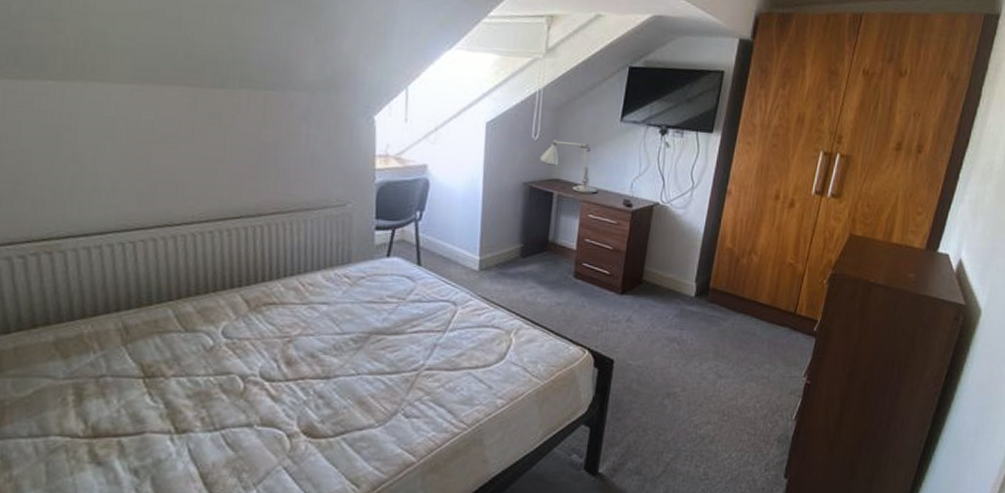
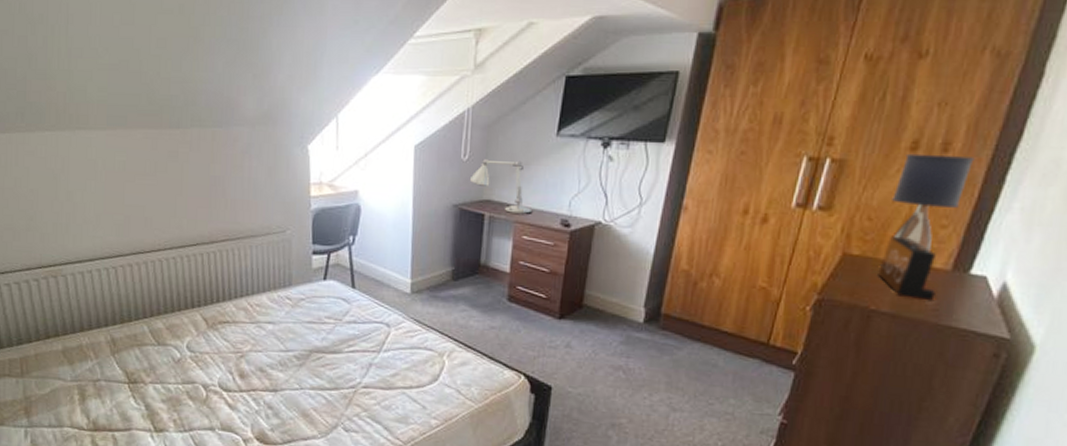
alarm clock: none [875,220,915,275] -> present [878,236,936,301]
table lamp: none [884,152,939,233] -> present [892,153,975,251]

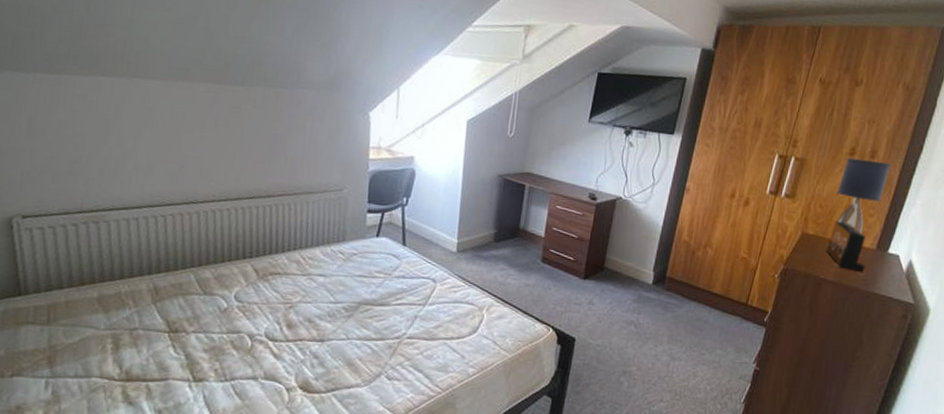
desk lamp: present [470,159,533,215] -> none [514,137,566,187]

